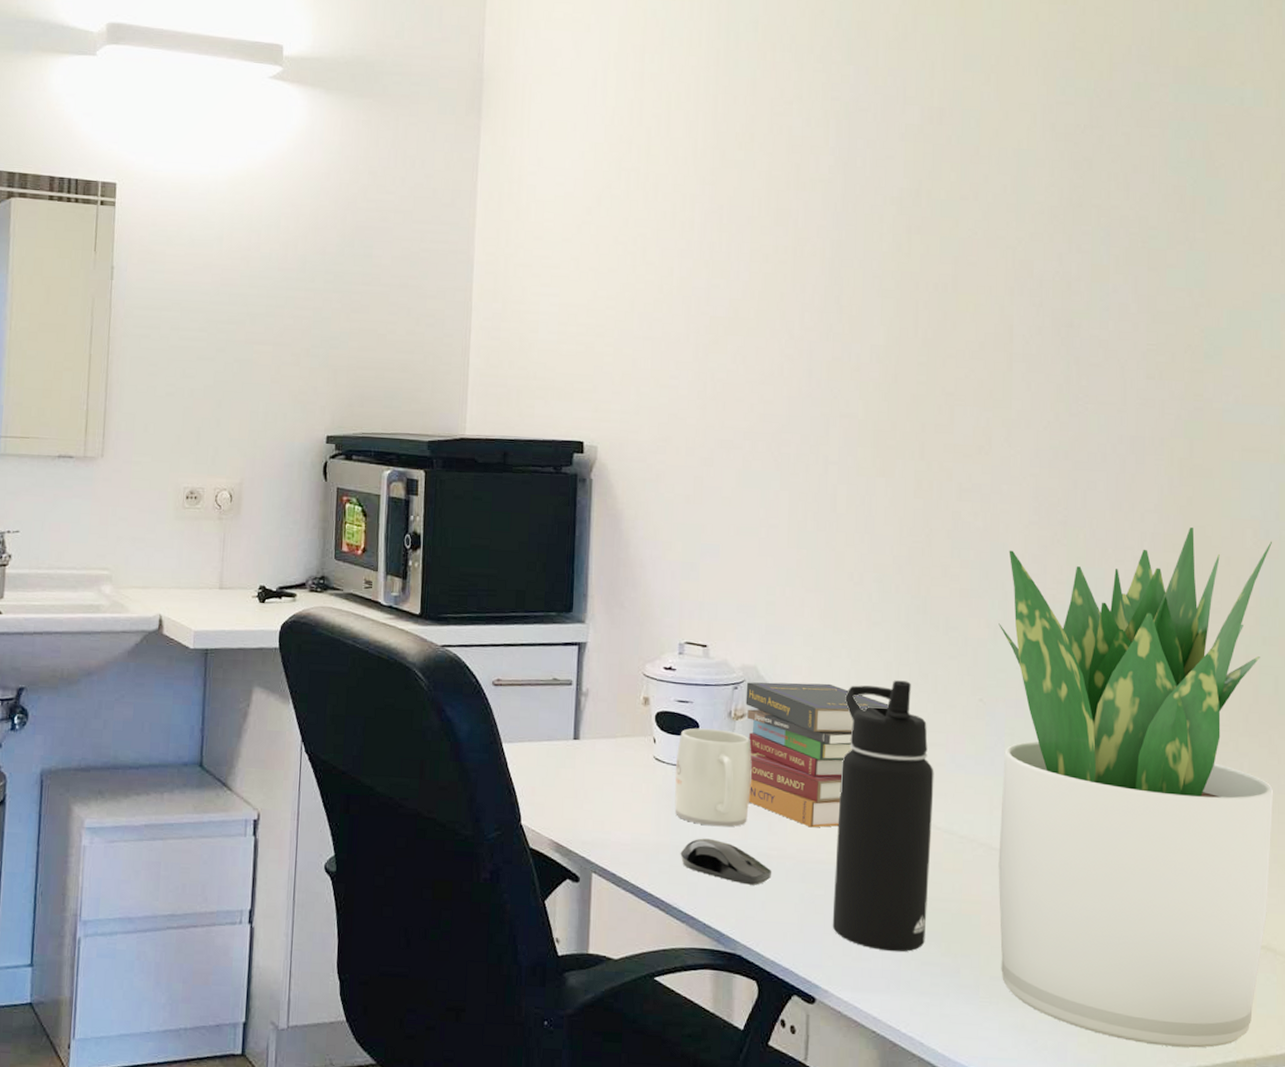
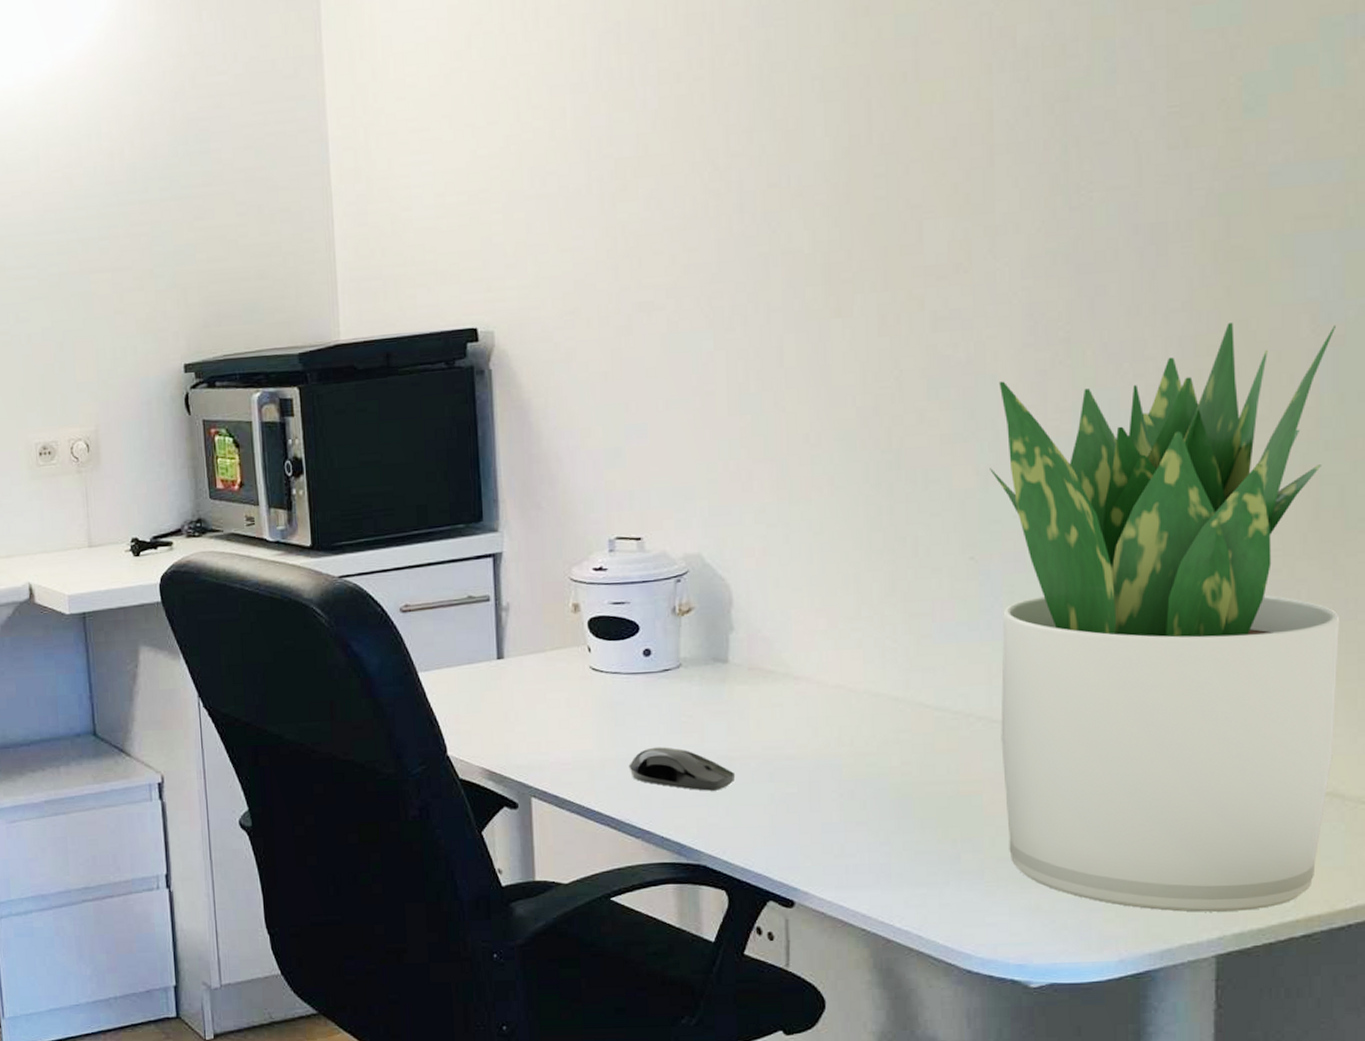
mug: present [674,728,752,827] -> none [615,628,705,734]
books: present [745,682,889,828] -> none [690,562,861,722]
water bottle: present [832,680,934,952] -> none [808,548,920,845]

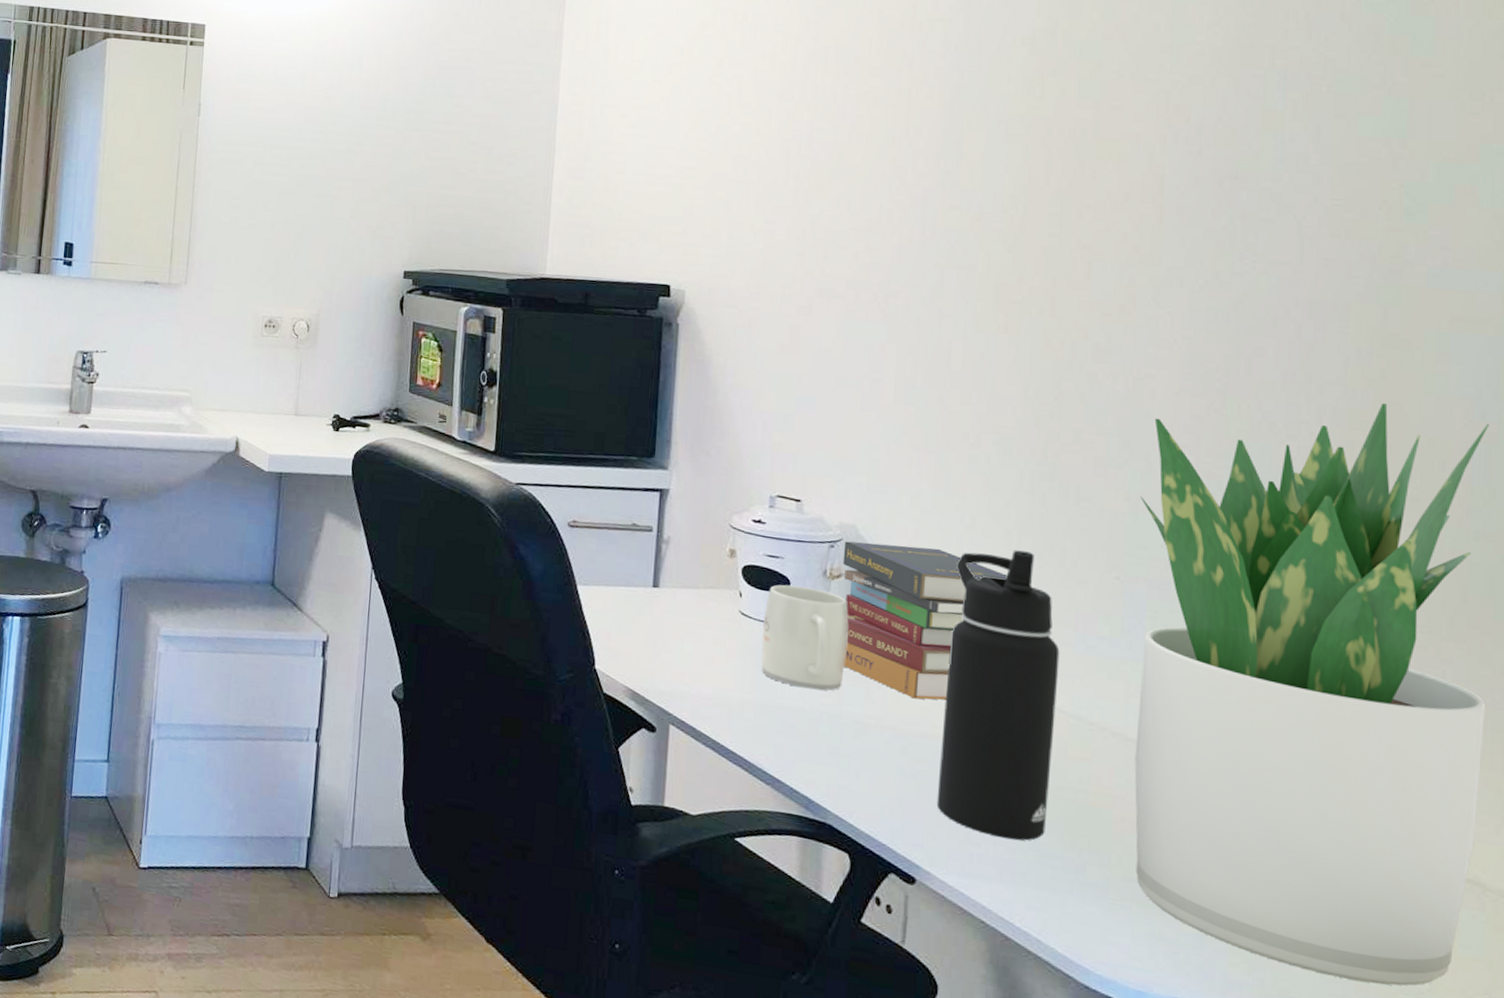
mug: none [615,628,705,734] -> present [761,584,849,691]
computer mouse: present [628,747,736,791] -> none [766,699,869,754]
books: none [690,562,861,722] -> present [842,541,1007,700]
water bottle: none [808,548,920,845] -> present [936,550,1060,841]

